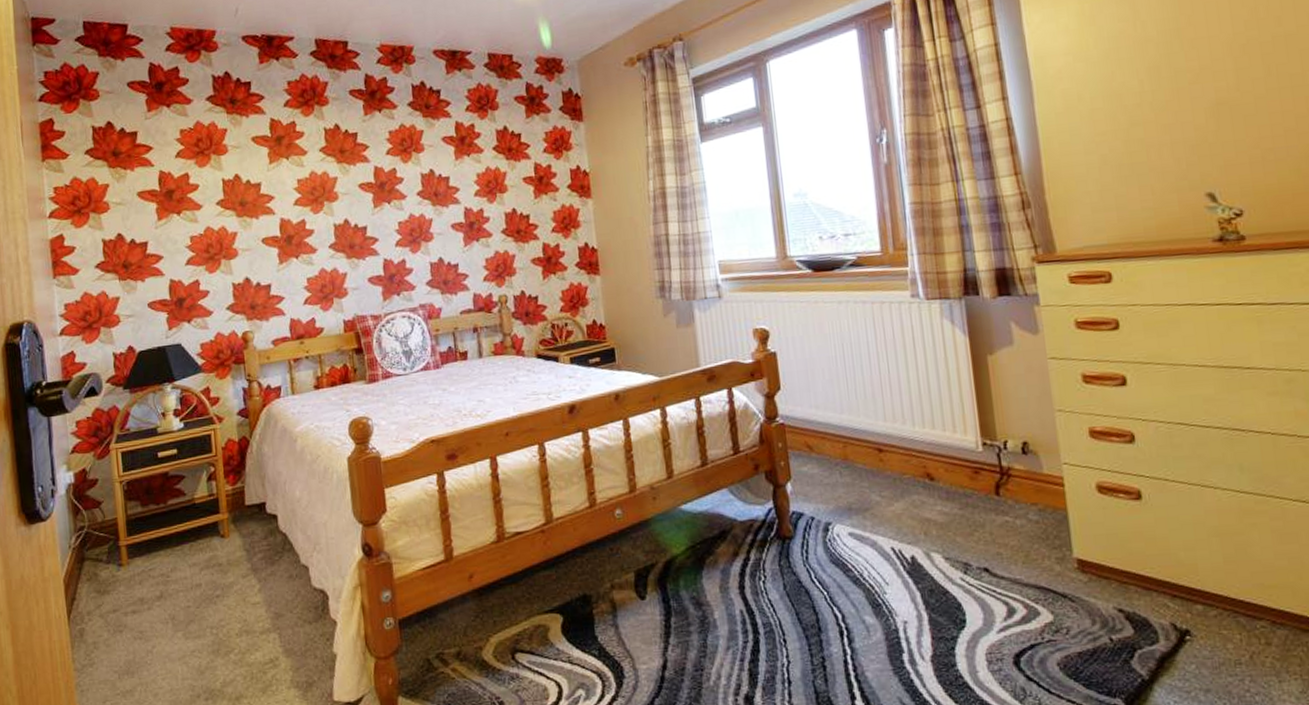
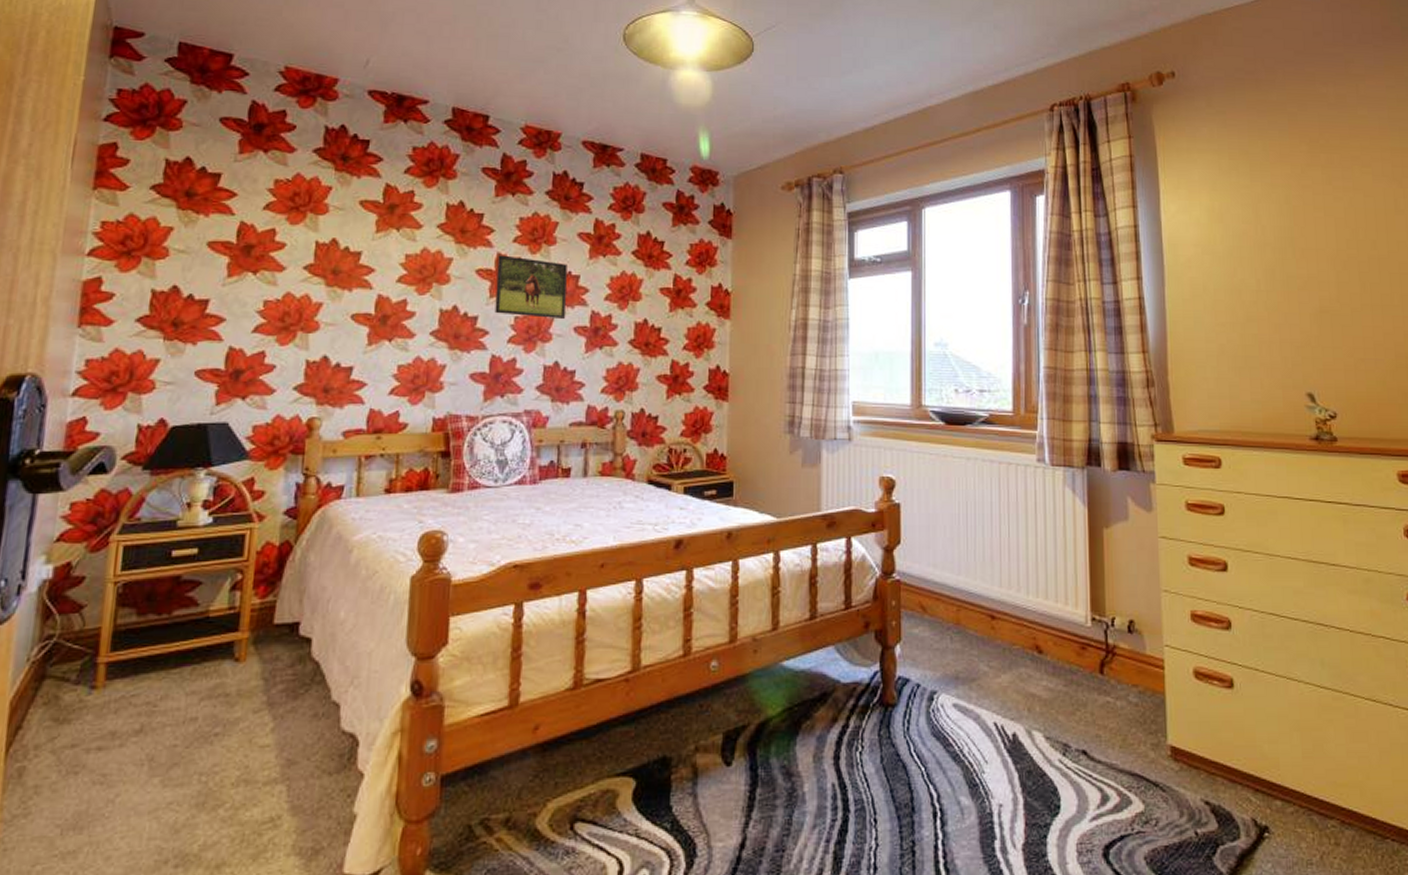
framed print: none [375,167,443,222] -> present [495,255,567,319]

